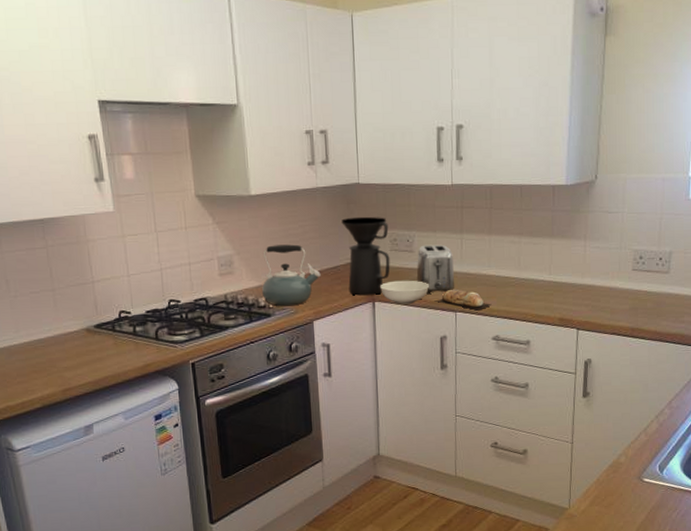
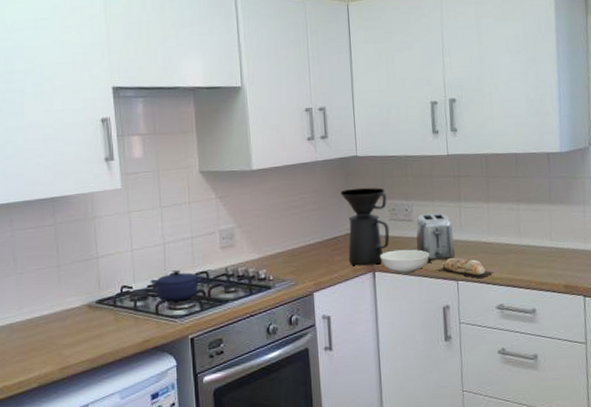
cooking pot: none [148,295,202,328] -> present [150,269,203,303]
kettle: present [261,244,321,307] -> none [261,216,321,279]

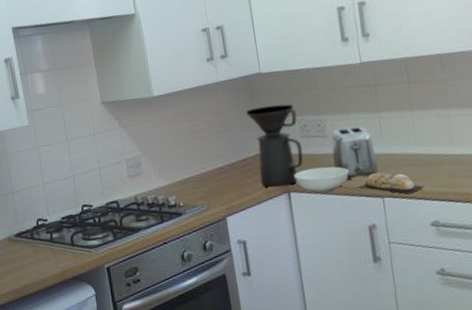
cooking pot: present [150,269,203,303] -> none [63,200,114,233]

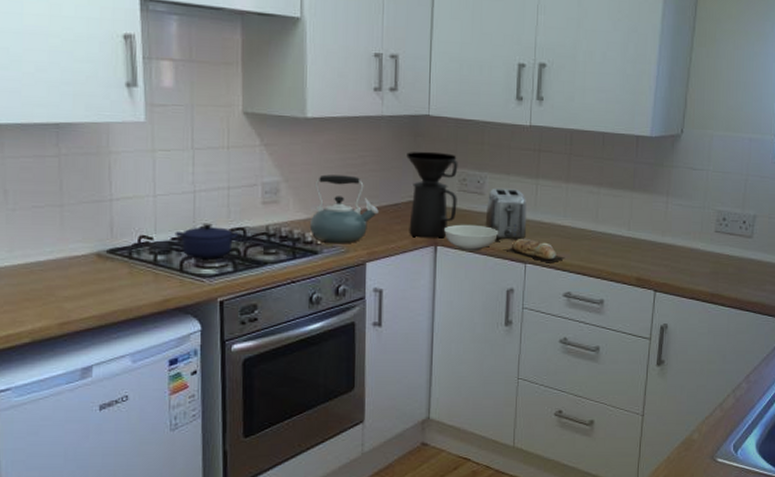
cooking pot: none [63,200,114,233] -> present [175,223,239,260]
kettle: none [169,140,230,205] -> present [309,174,379,244]

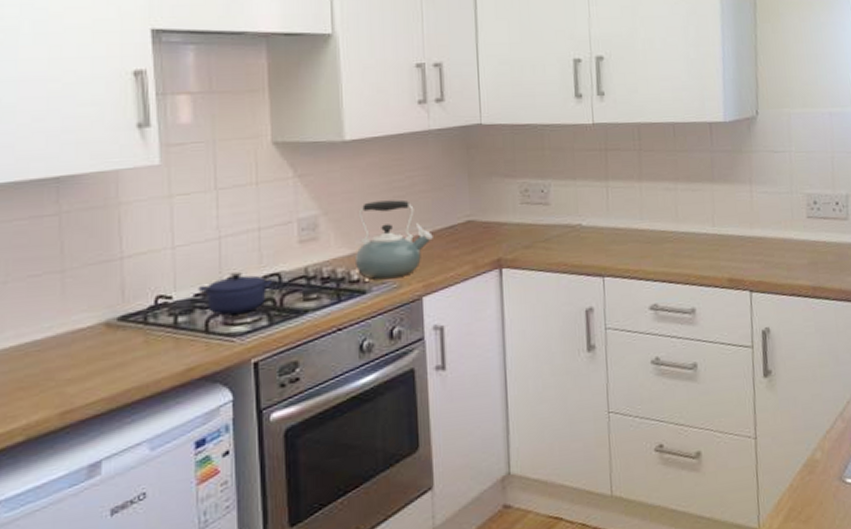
coffee maker: present [407,151,458,240] -> none [460,163,521,263]
bowl: present [443,224,499,251] -> none [507,239,571,271]
toaster: present [485,187,527,241] -> none [553,194,602,255]
bread loaf: present [503,238,565,263] -> none [576,248,647,274]

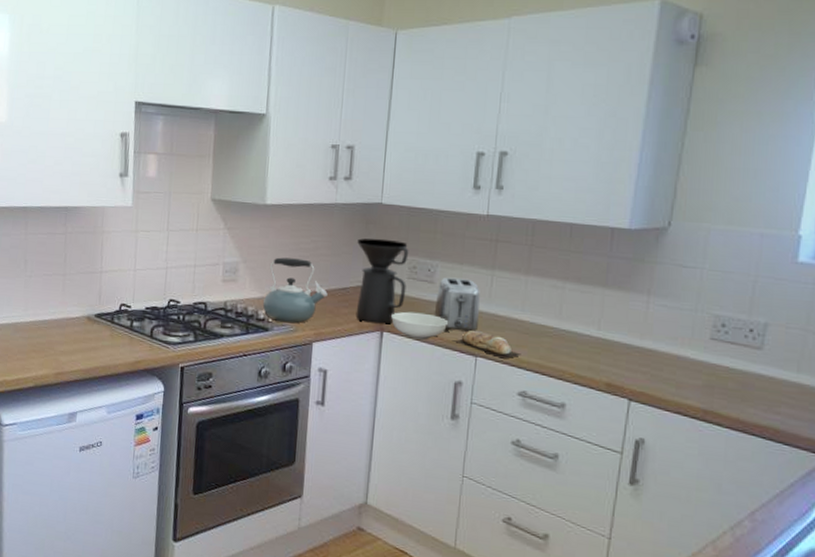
cooking pot: present [198,271,273,316] -> none [148,296,201,329]
coffee maker: none [460,163,521,263] -> present [355,238,409,325]
bowl: none [507,239,571,271] -> present [390,311,449,340]
toaster: none [553,194,602,255] -> present [434,277,480,332]
bread loaf: none [576,248,647,274] -> present [452,329,522,359]

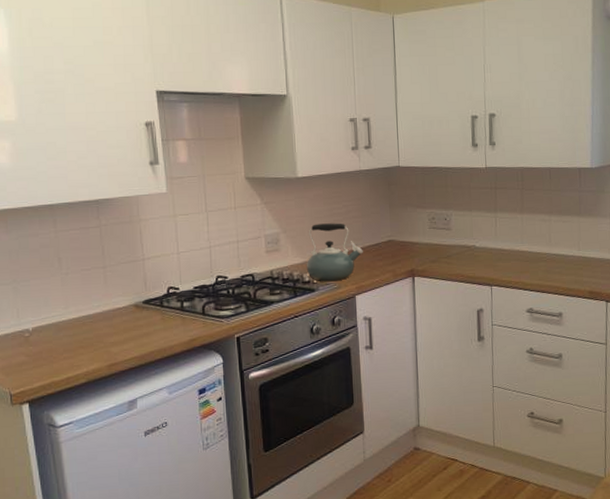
coffee maker: present [355,238,409,325] -> none [383,196,429,272]
bowl: present [390,311,449,340] -> none [418,256,467,279]
toaster: present [434,277,480,332] -> none [454,222,490,269]
bread loaf: present [452,329,522,359] -> none [471,264,525,285]

